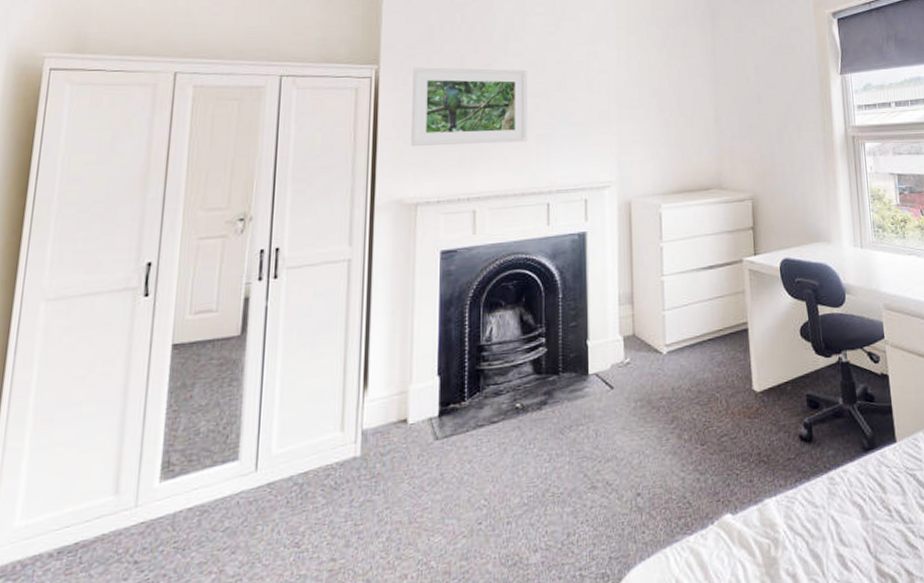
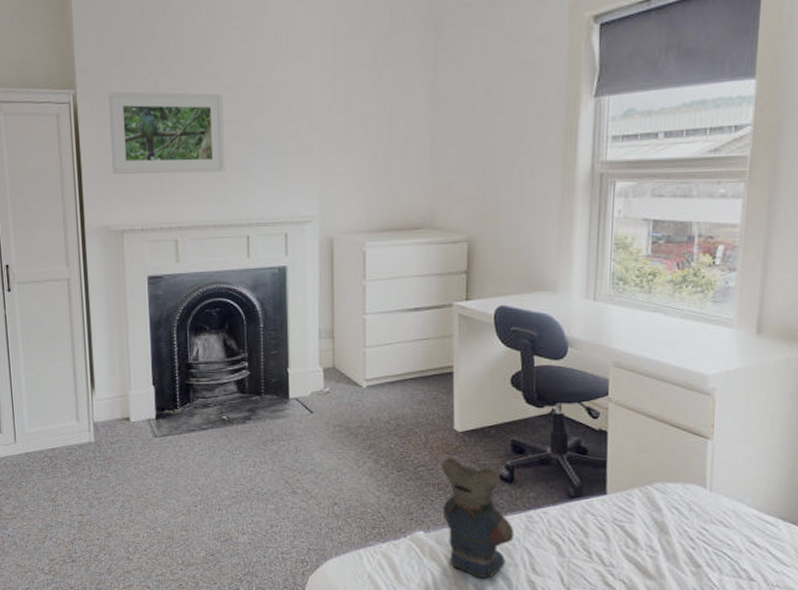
teddy bear: none [744,421,819,562] -> present [441,457,514,579]

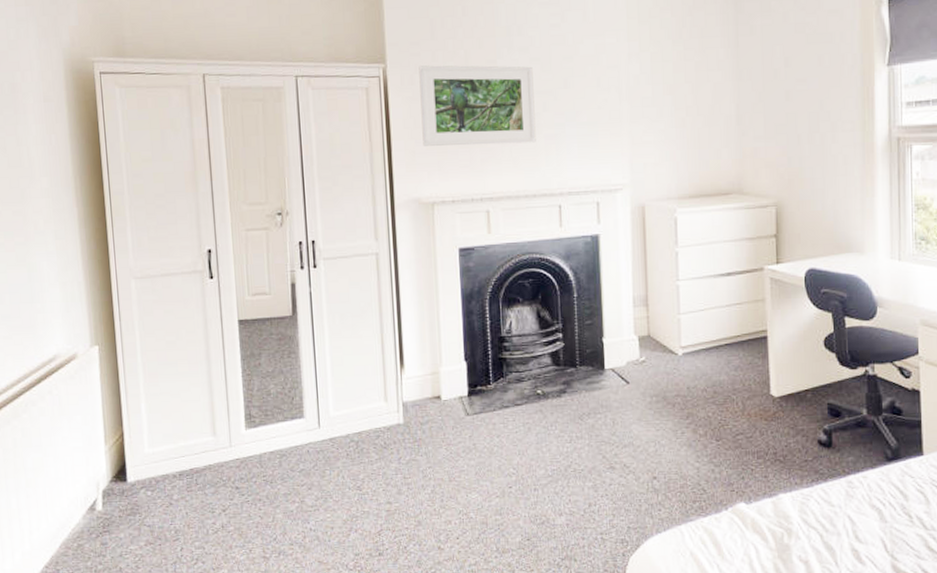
teddy bear: present [441,457,514,579] -> none [760,424,836,550]

